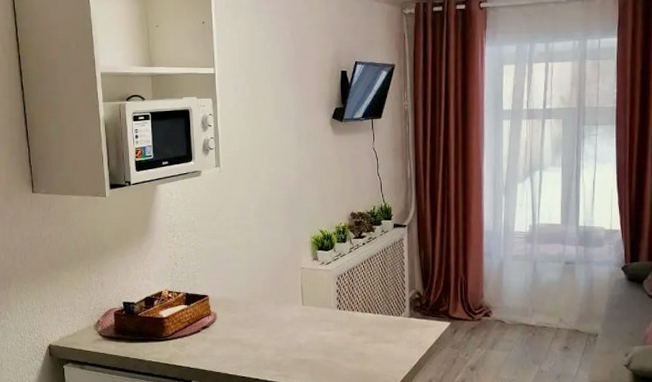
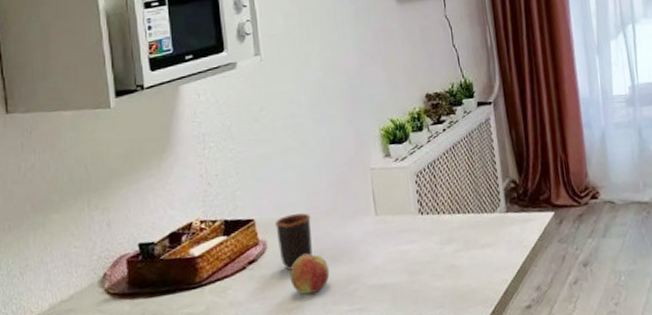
mug: none [224,296,252,338] -> present [275,213,312,270]
apple: none [233,328,263,358] -> present [289,254,330,295]

